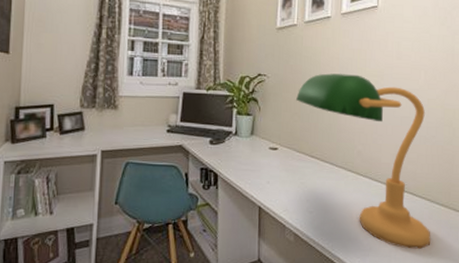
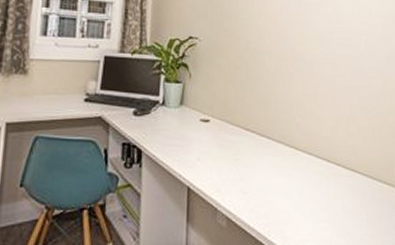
desk lamp: present [296,73,431,249] -> none [230,37,374,233]

